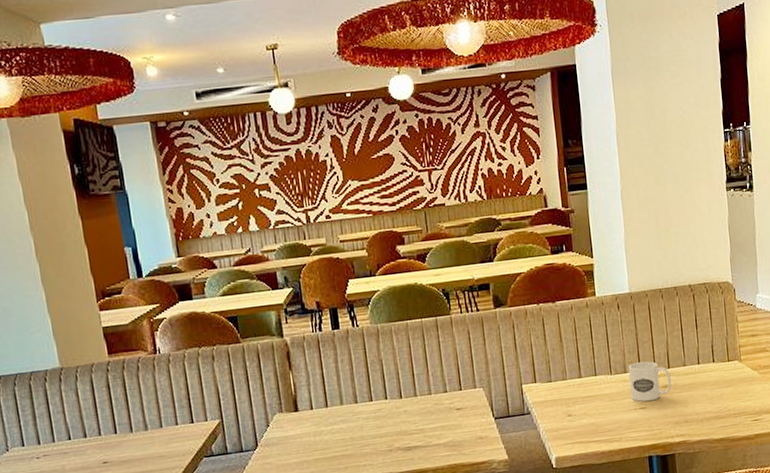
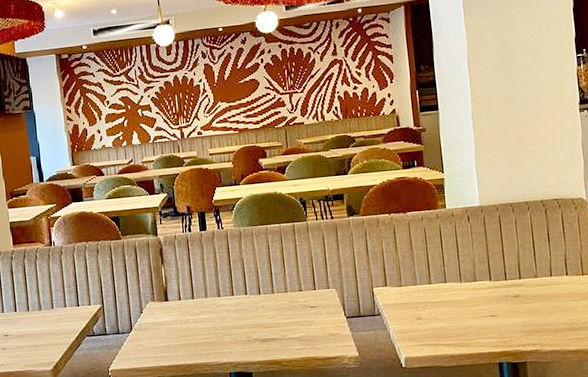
mug: present [628,361,671,402] -> none [478,271,523,310]

